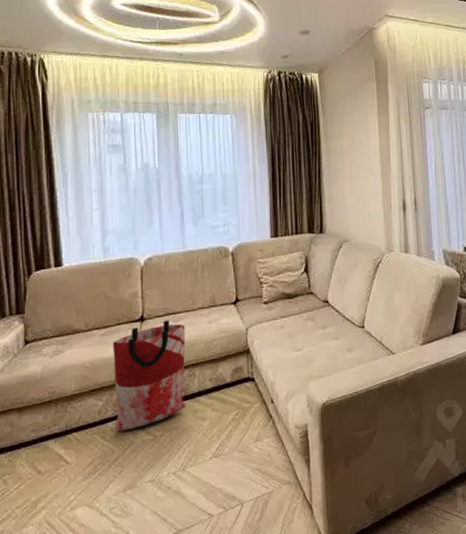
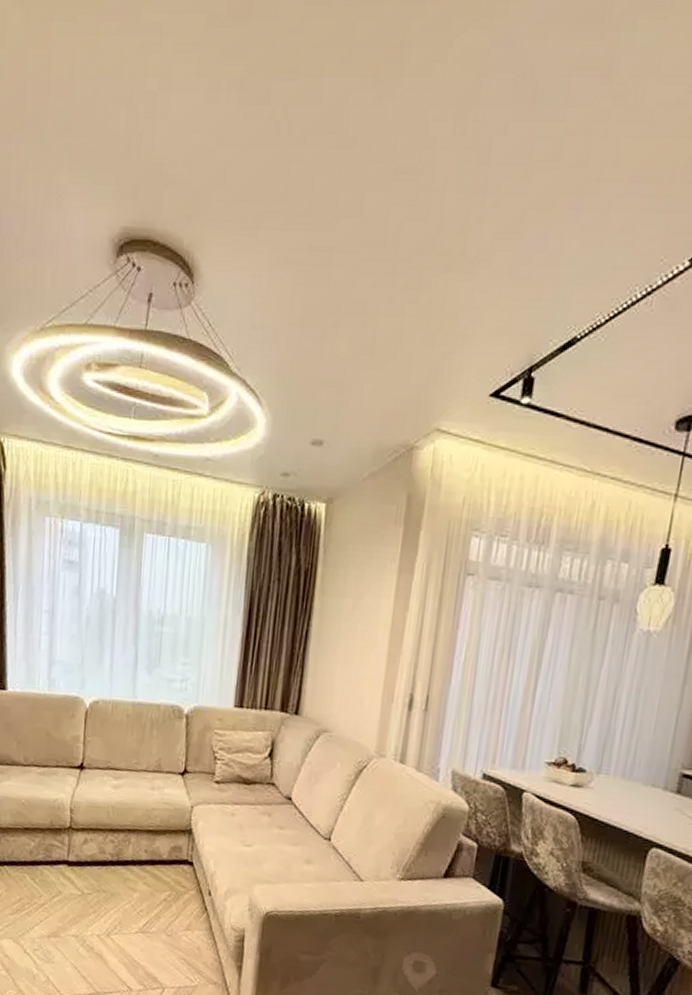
bag: present [112,320,186,432] -> none [44,774,126,880]

